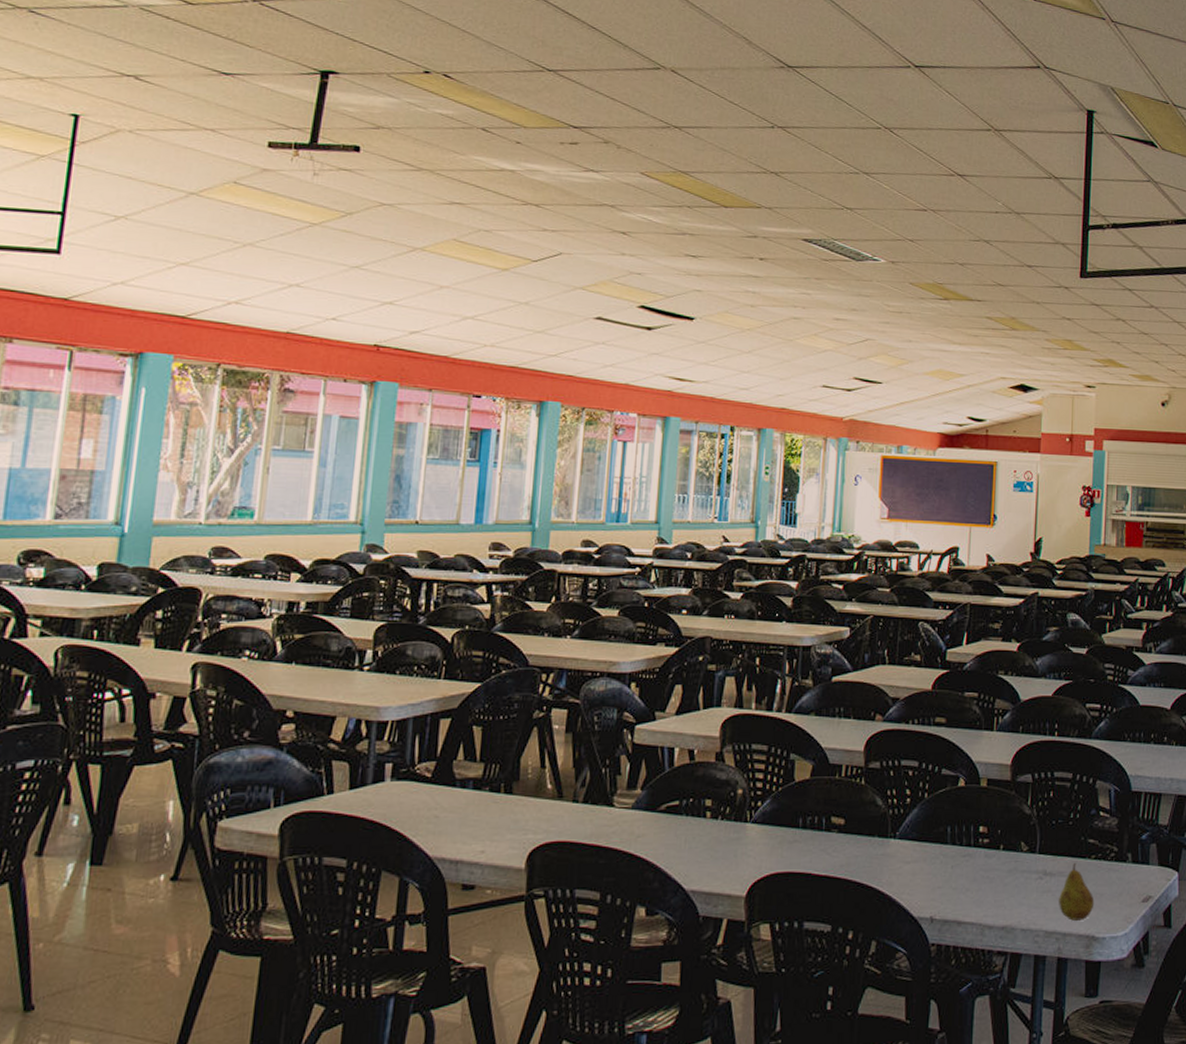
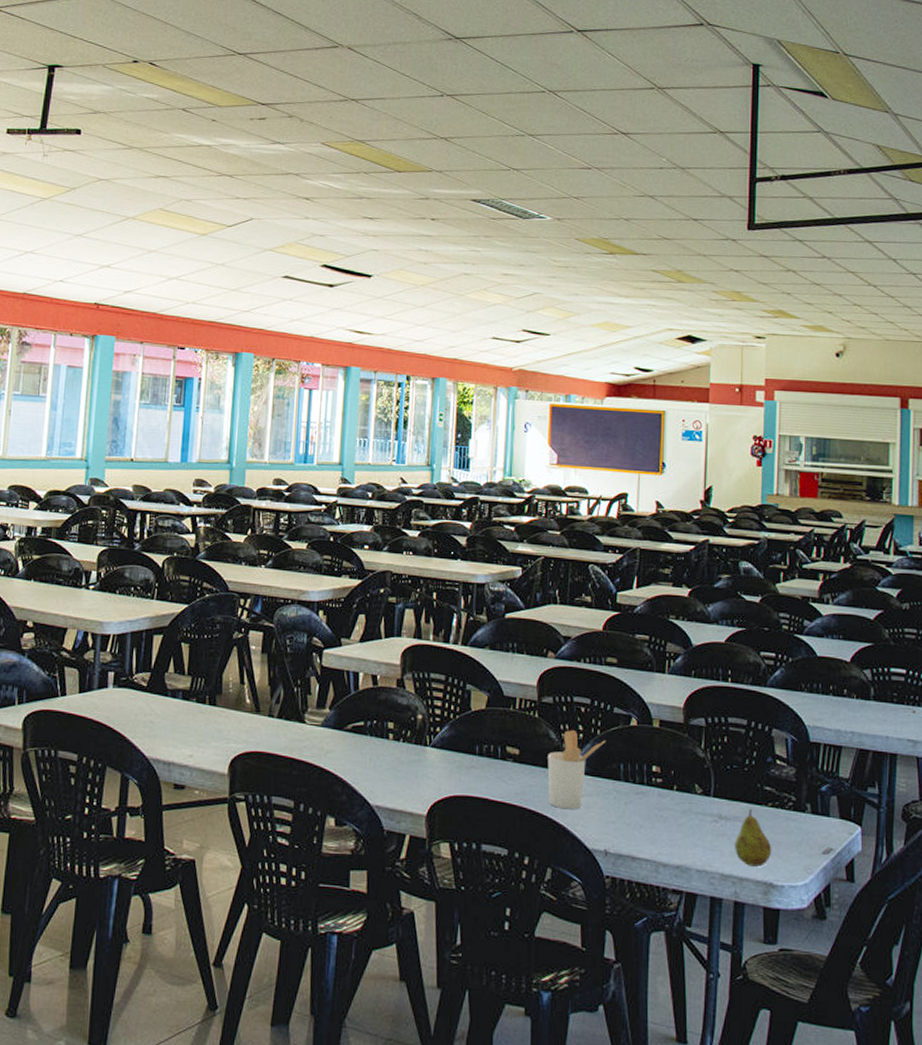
utensil holder: none [873,795,934,878] -> present [547,730,607,810]

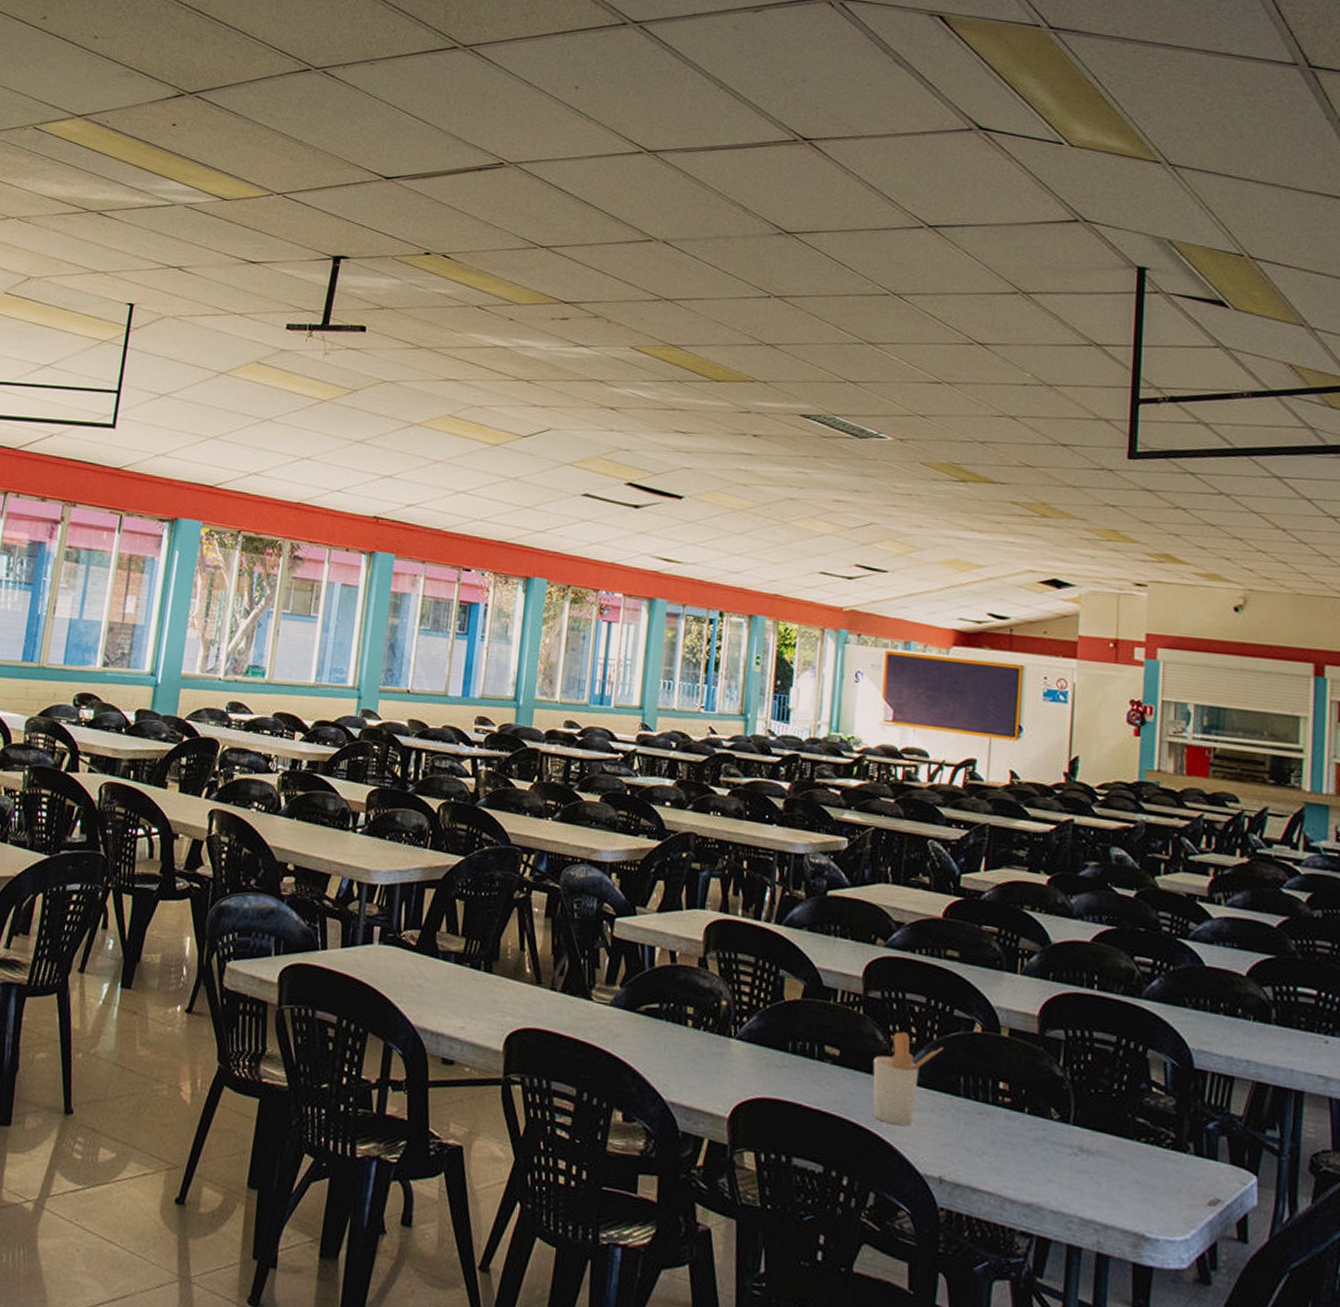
fruit: present [735,809,772,867] -> none [1098,1143,1145,1214]

